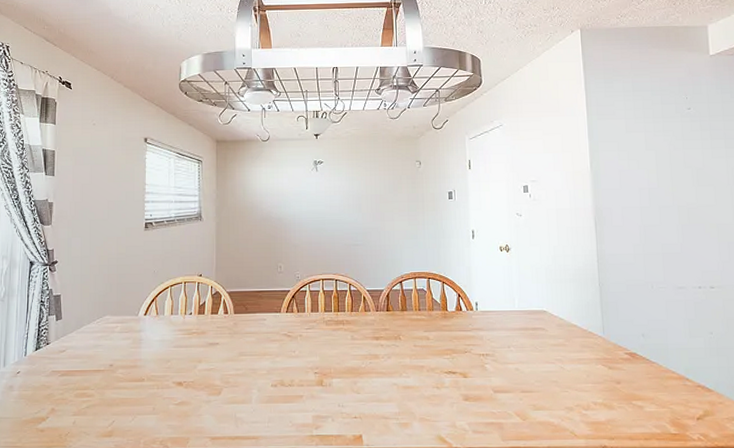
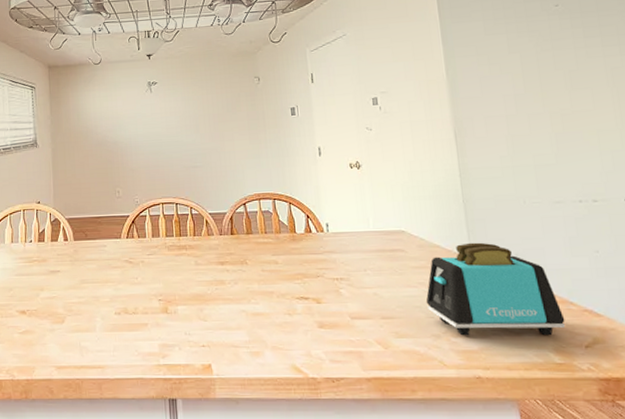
toaster: none [561,323,681,409] -> present [426,242,565,336]

